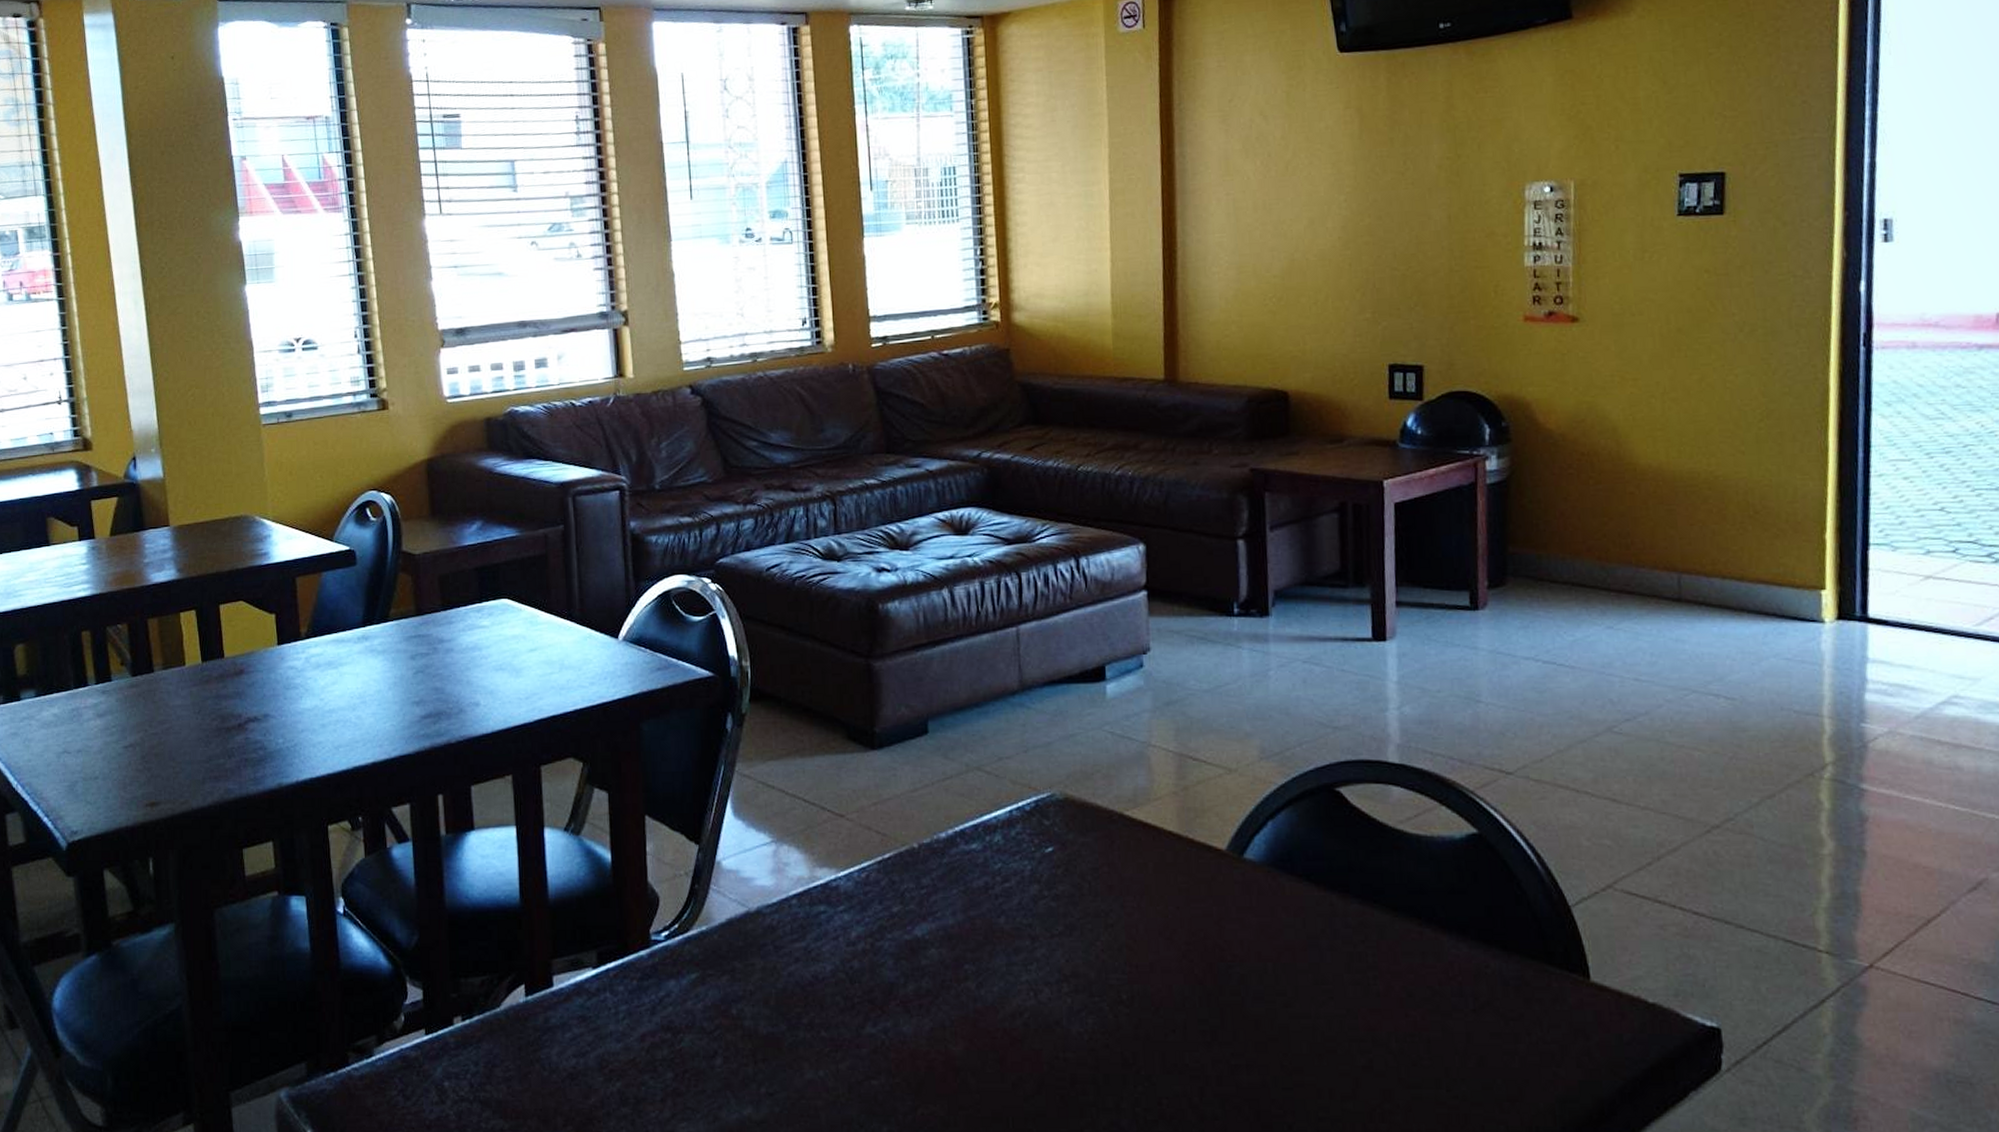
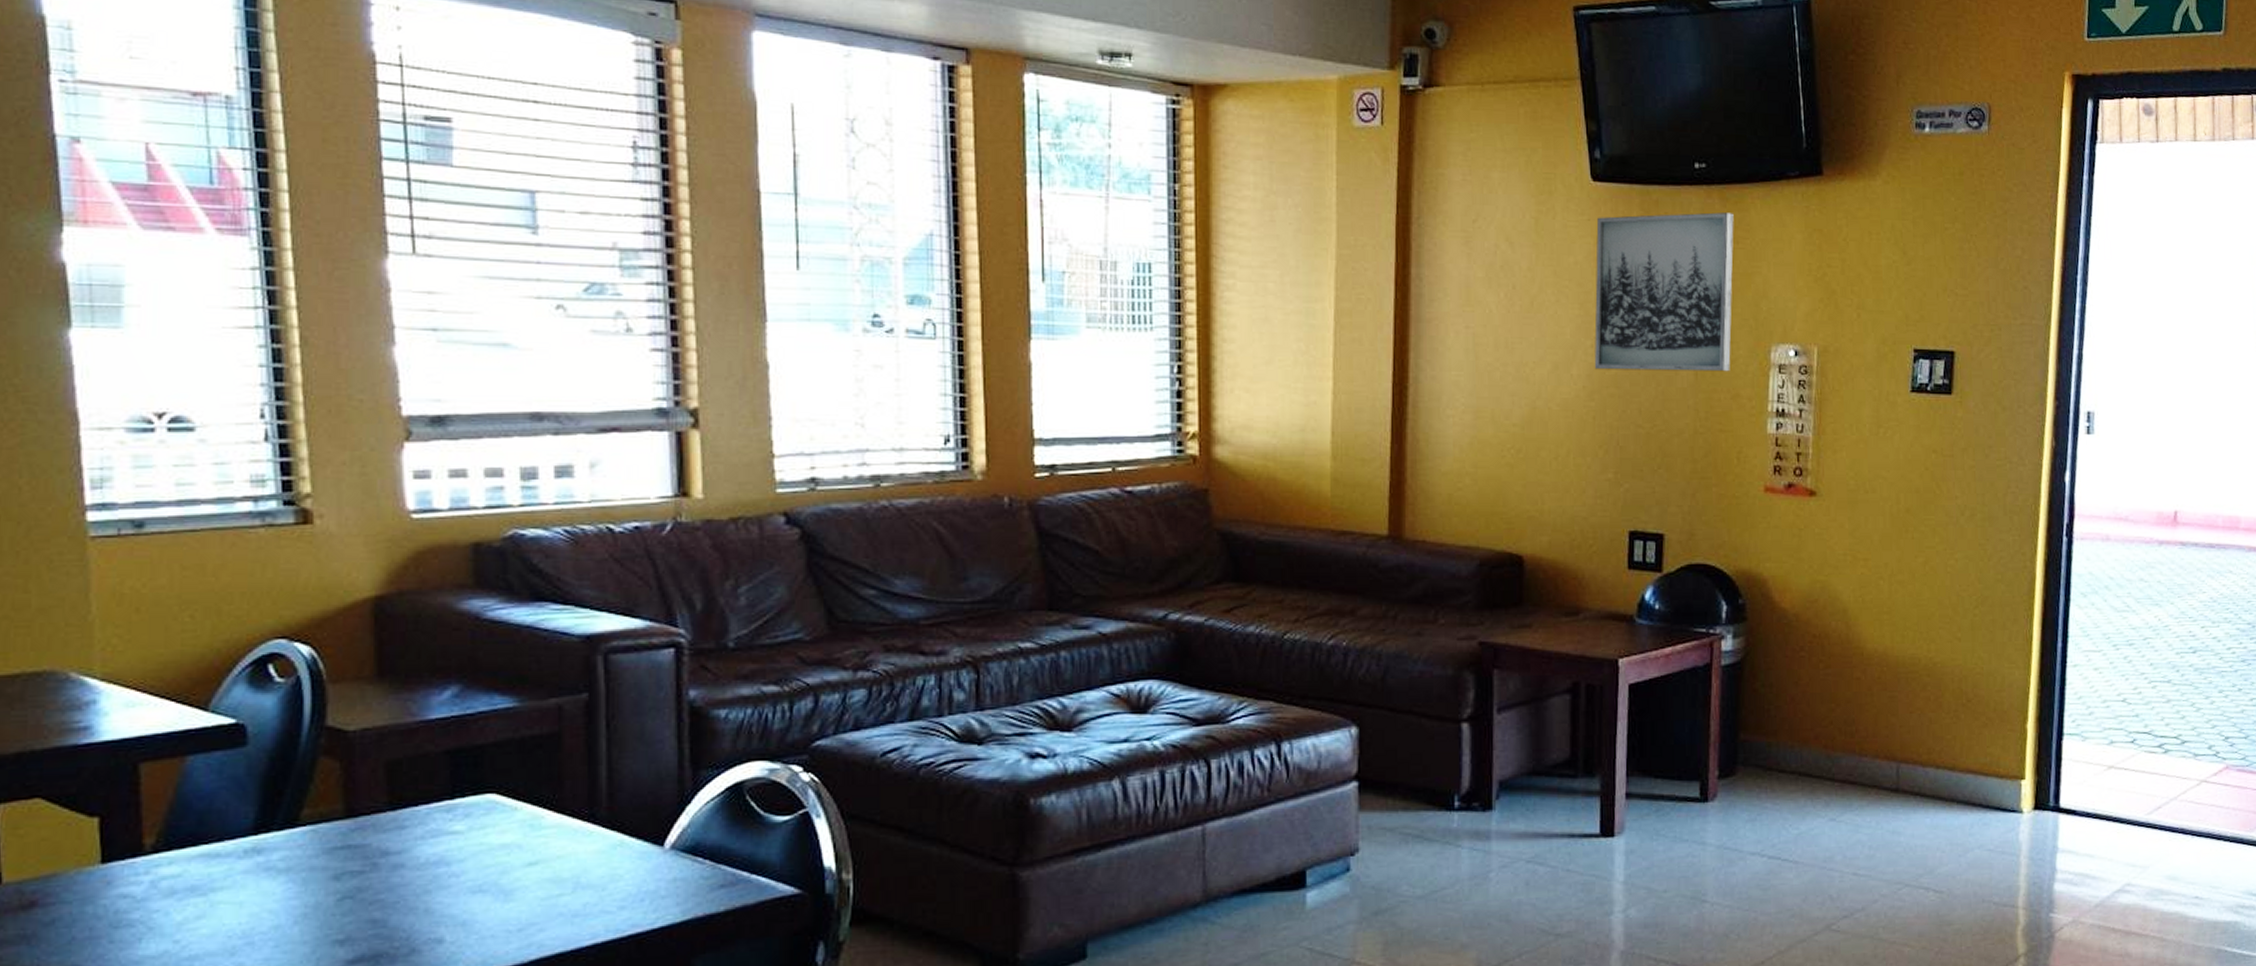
wall art: none [1345,65,1484,221] -> present [1594,212,1734,372]

